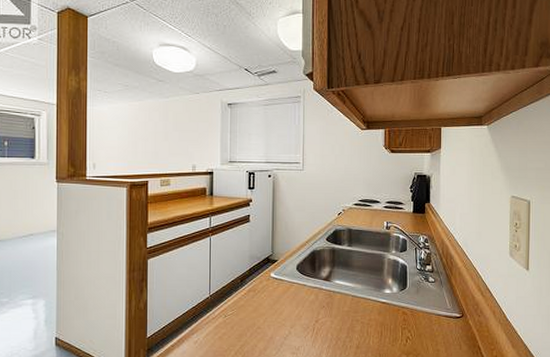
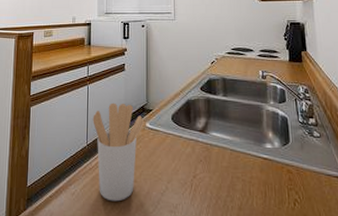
utensil holder: none [216,254,269,347] -> present [93,102,145,202]

